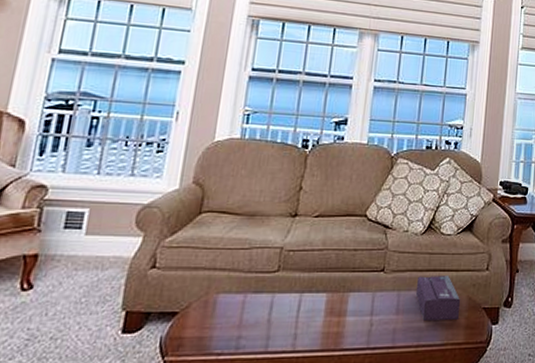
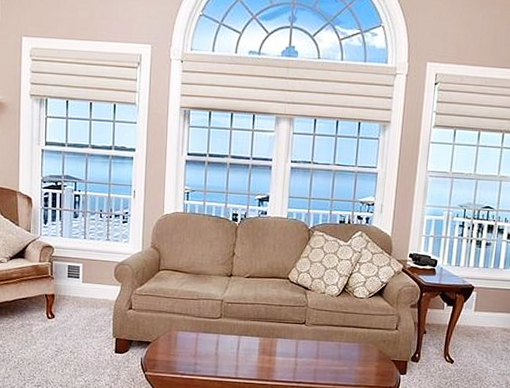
tissue box: present [416,276,461,320] -> none [333,330,372,367]

